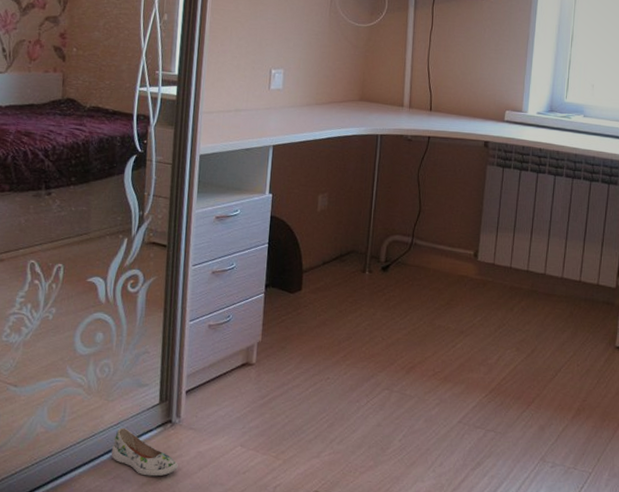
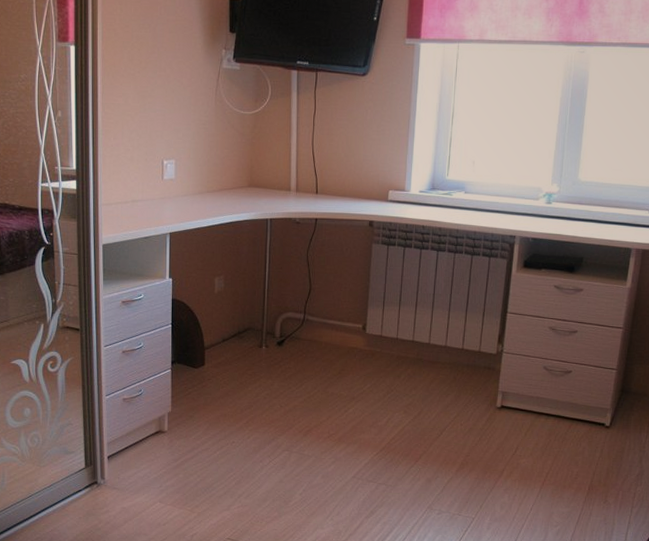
shoe: present [111,427,178,477] -> none [47,489,106,529]

